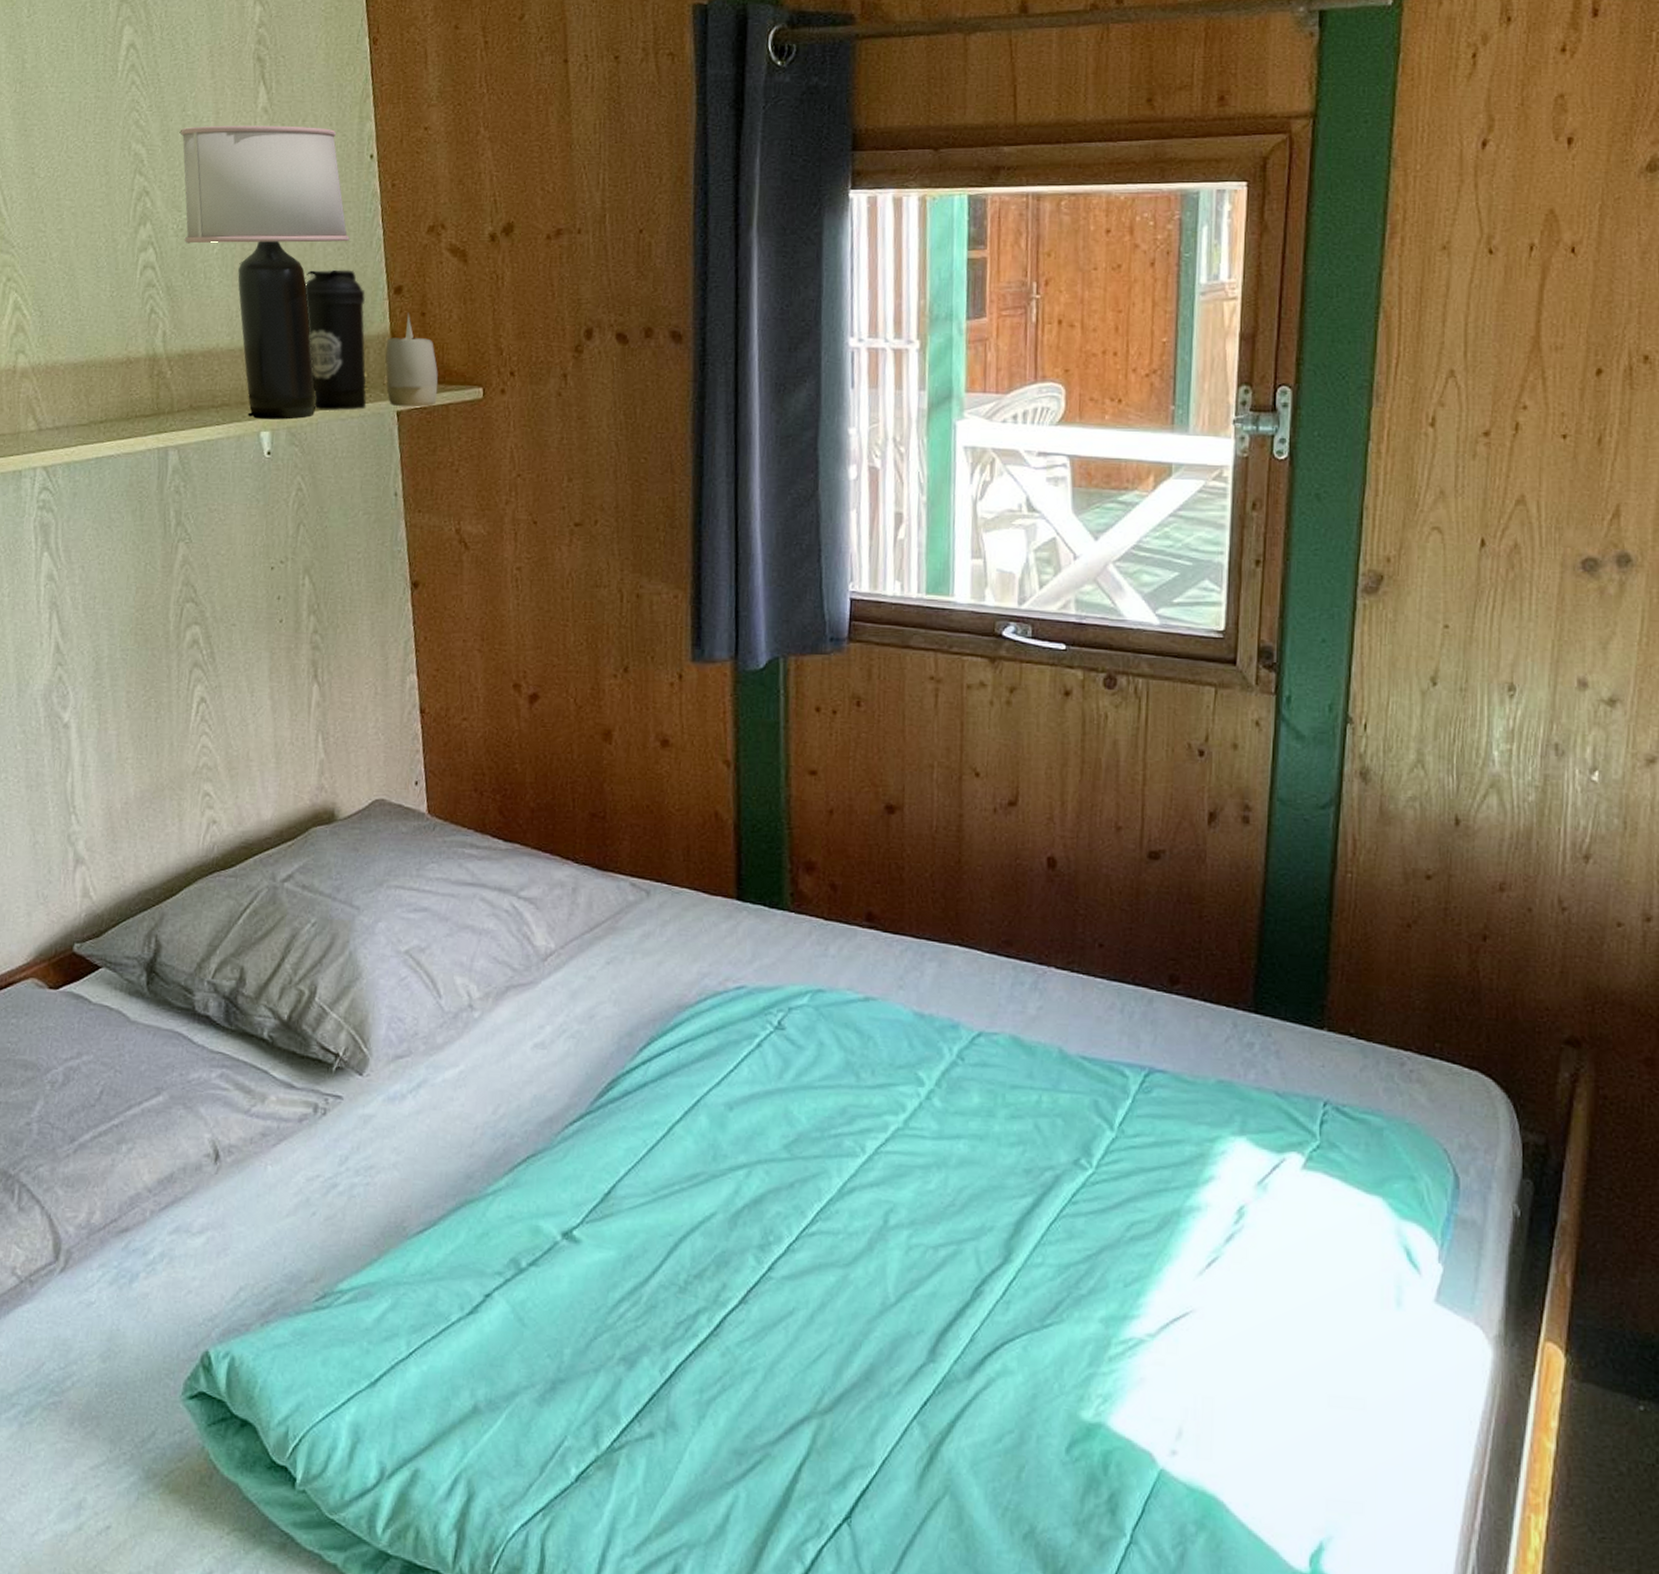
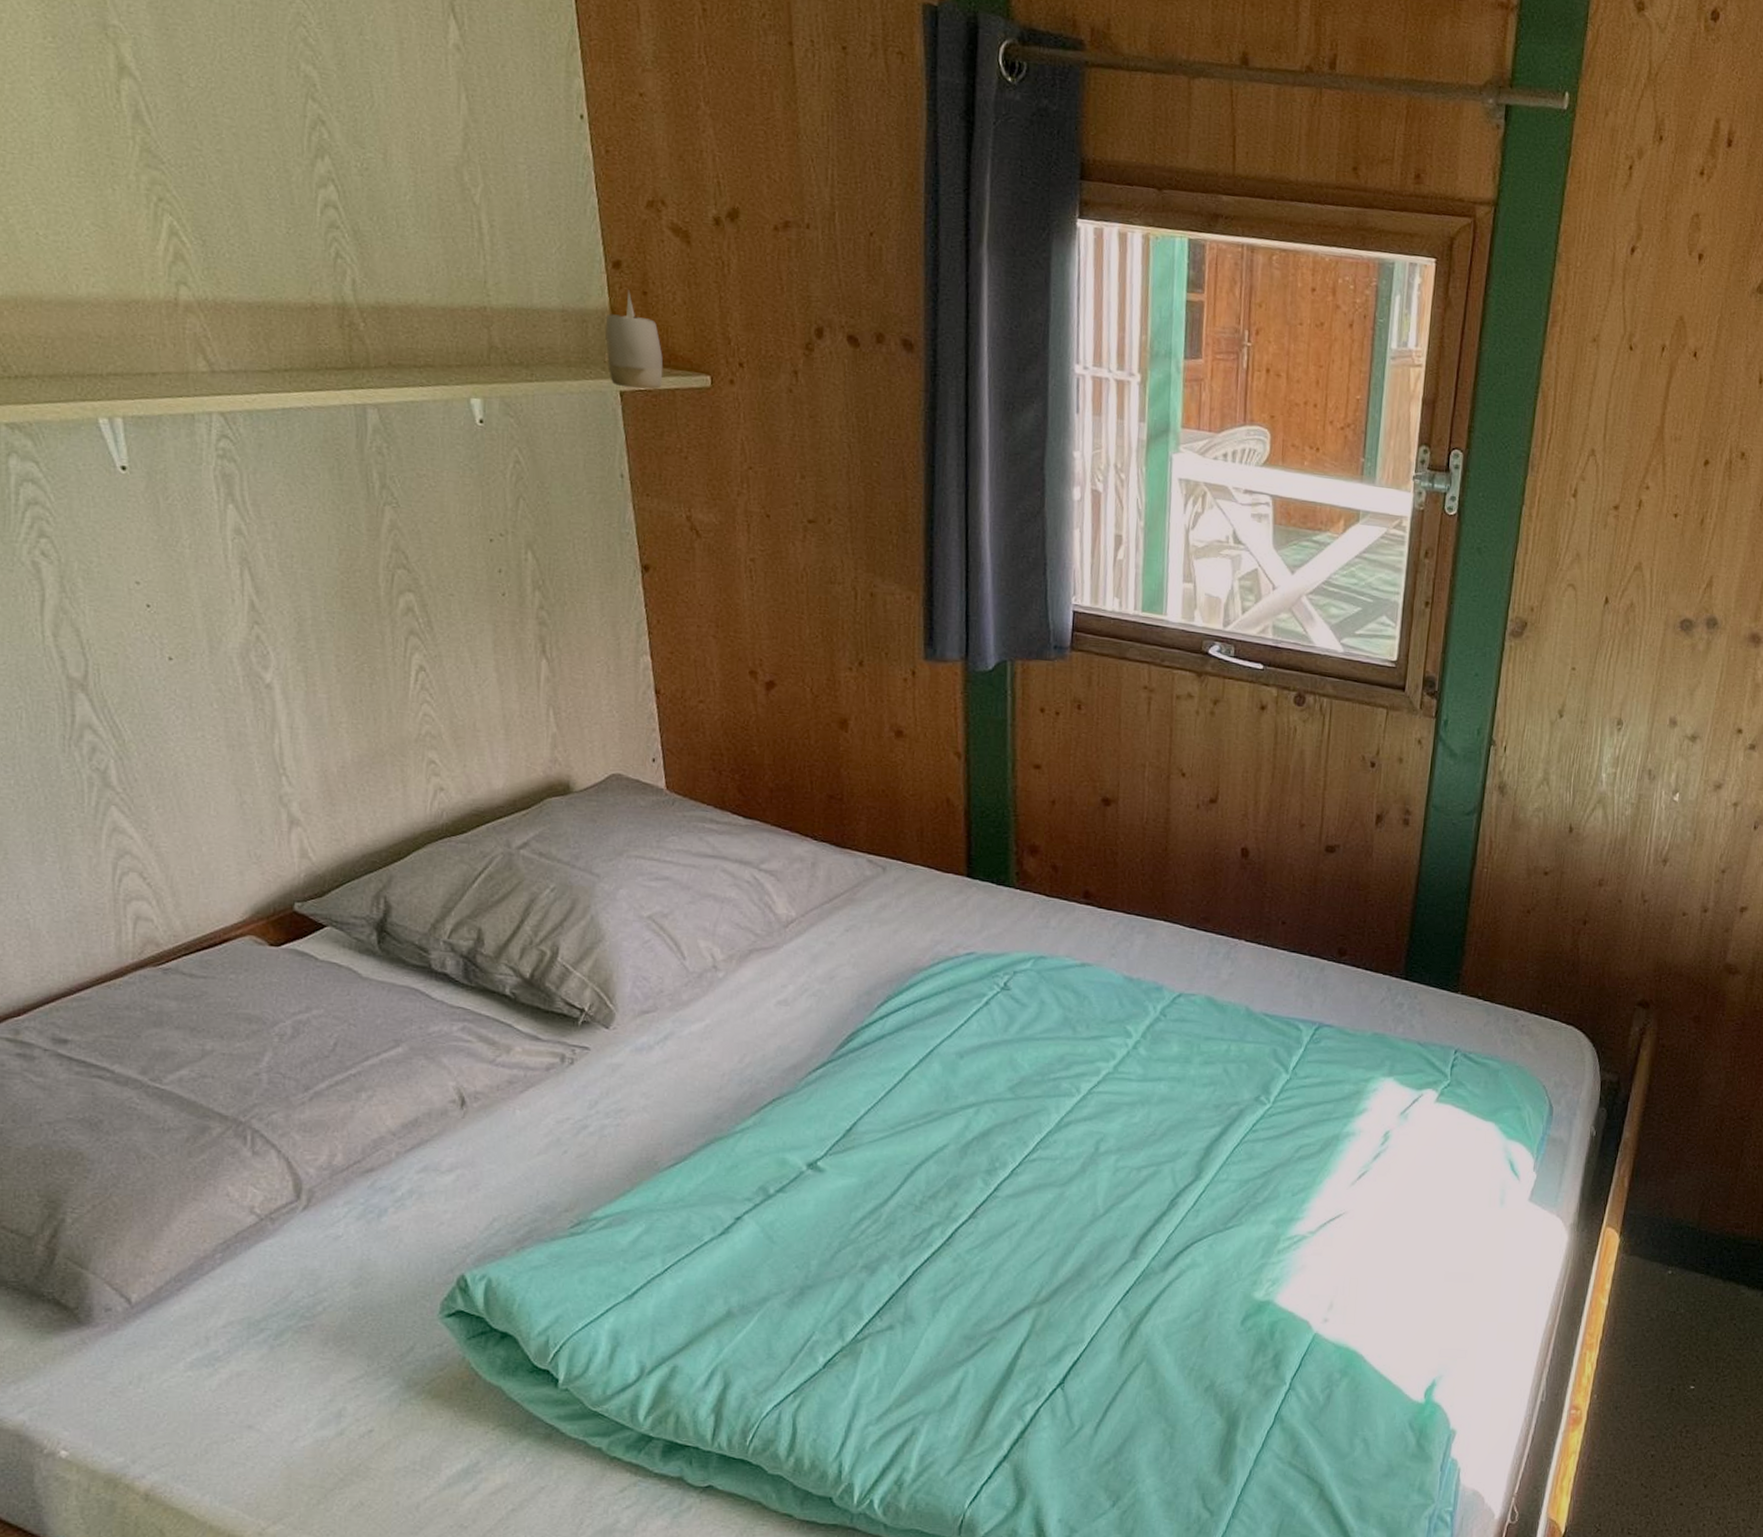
table lamp: present [180,125,350,420] -> none [359,54,561,389]
water bottle: present [305,269,367,412] -> none [513,232,587,386]

